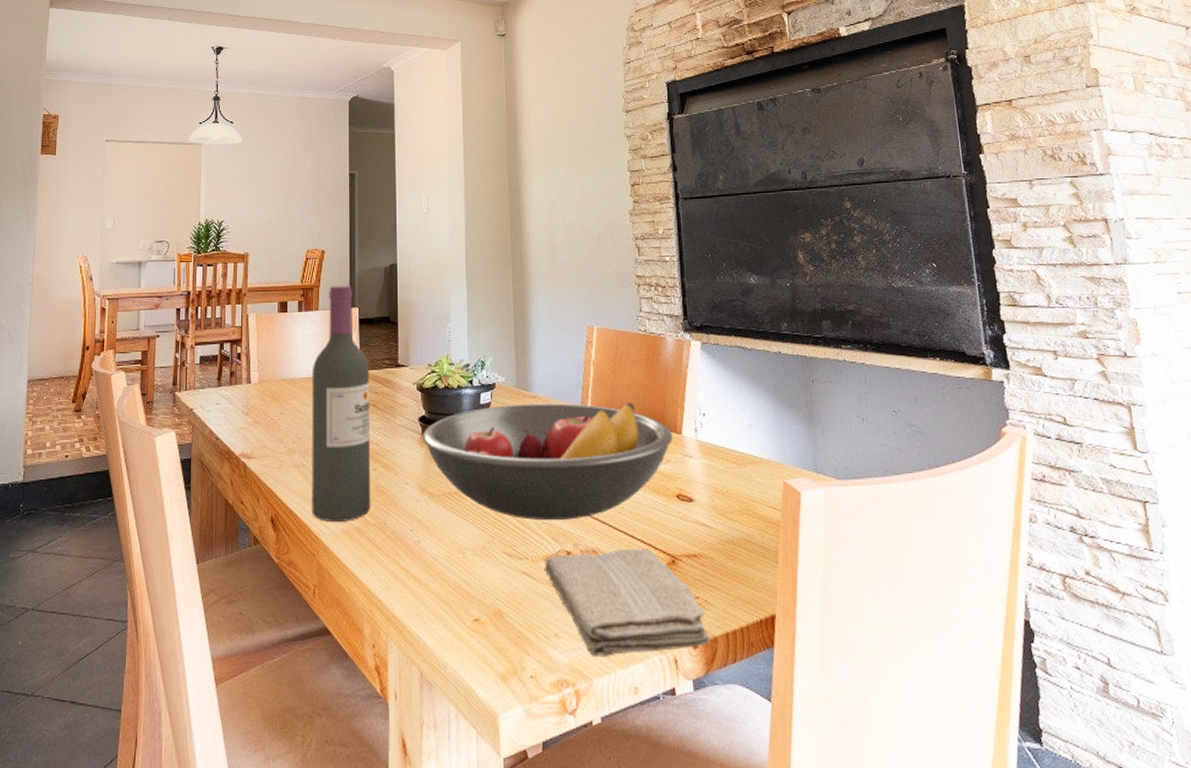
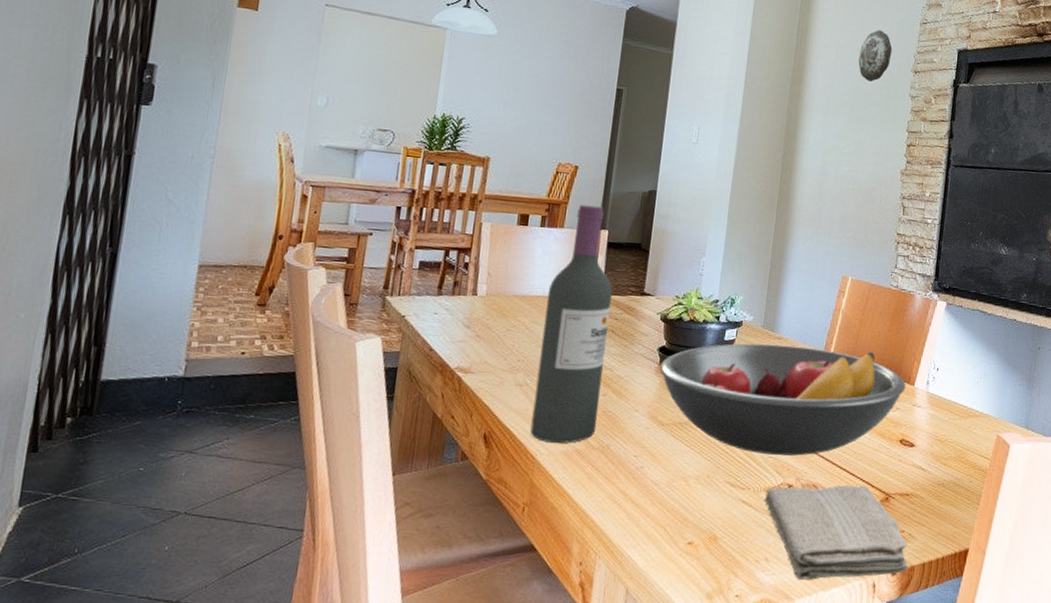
decorative plate: none [568,77,600,128] -> present [858,30,892,82]

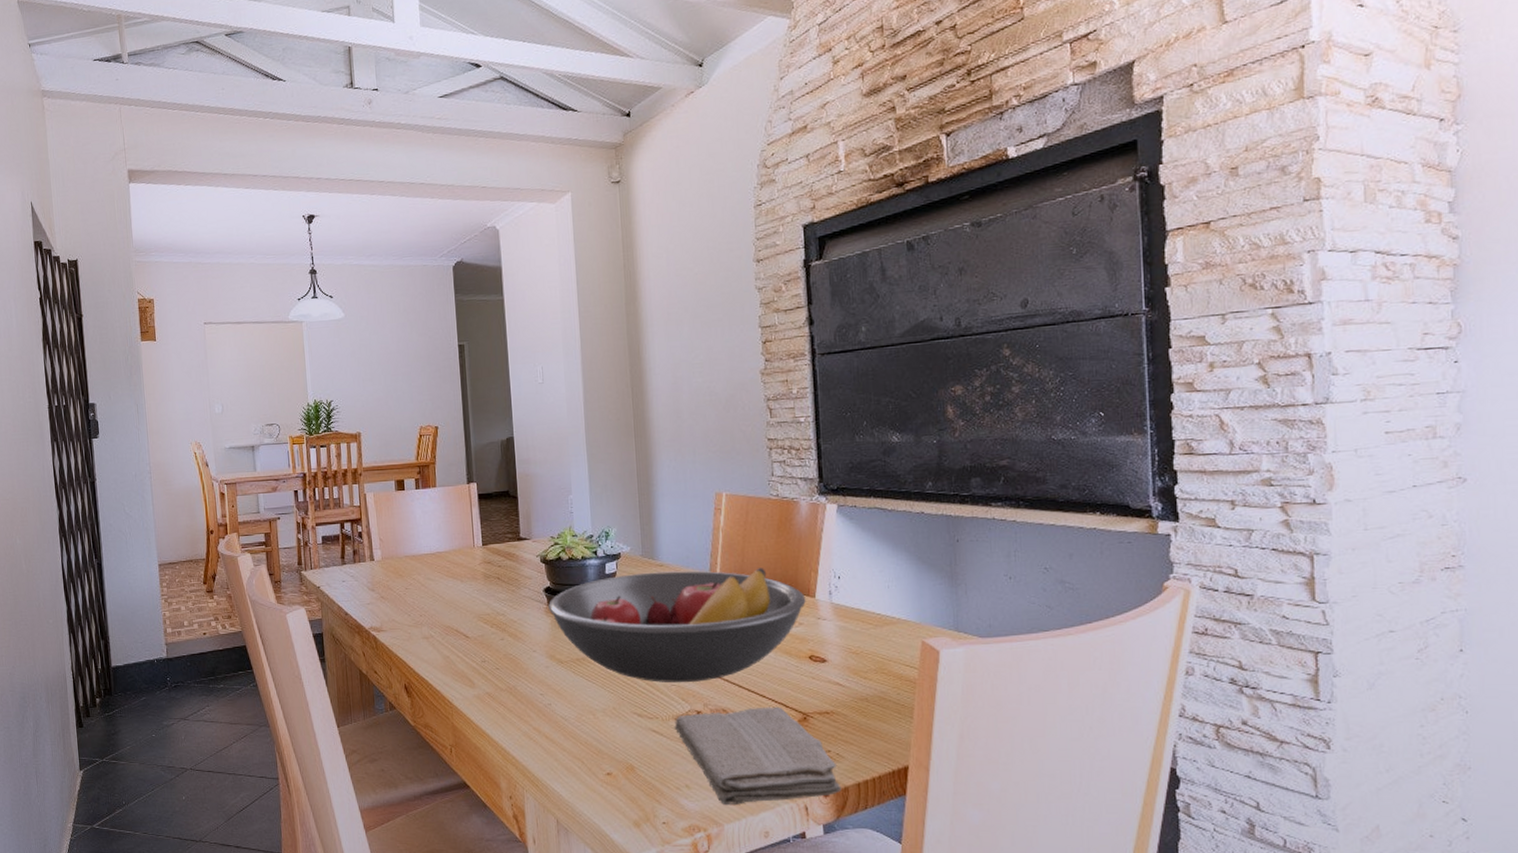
wine bottle: present [530,204,613,443] -> none [433,461,501,688]
decorative plate: present [858,30,892,82] -> none [692,224,728,282]

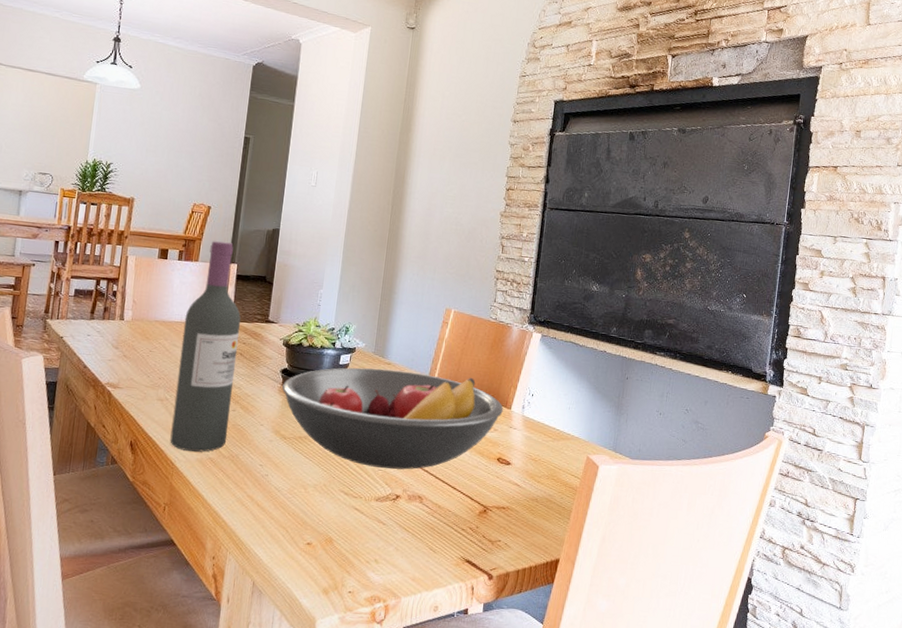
wine bottle: none [433,461,501,688] -> present [170,241,241,452]
washcloth: present [674,706,842,804] -> none [374,497,504,581]

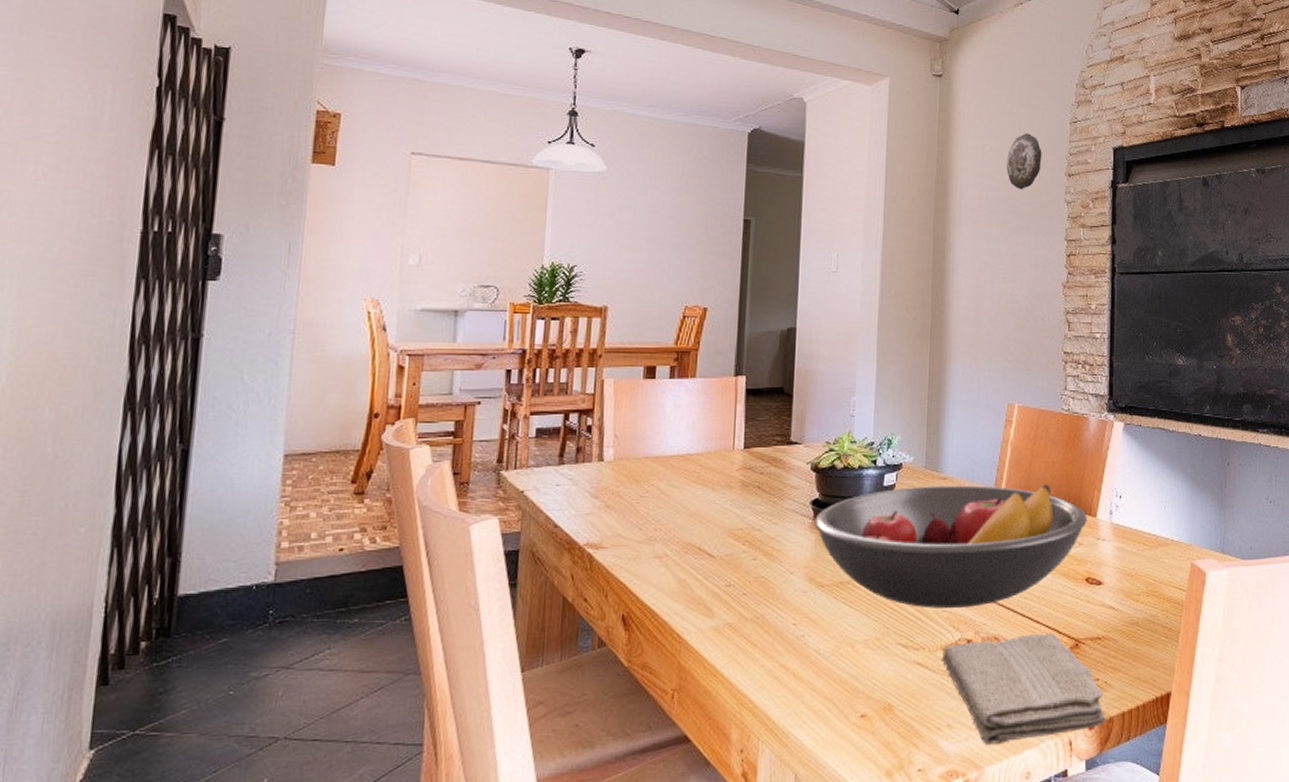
wine bottle: present [170,241,241,452] -> none [674,350,756,618]
washcloth: none [374,497,504,581] -> present [941,633,1107,744]
decorative plate: none [462,82,494,130] -> present [1007,133,1042,189]

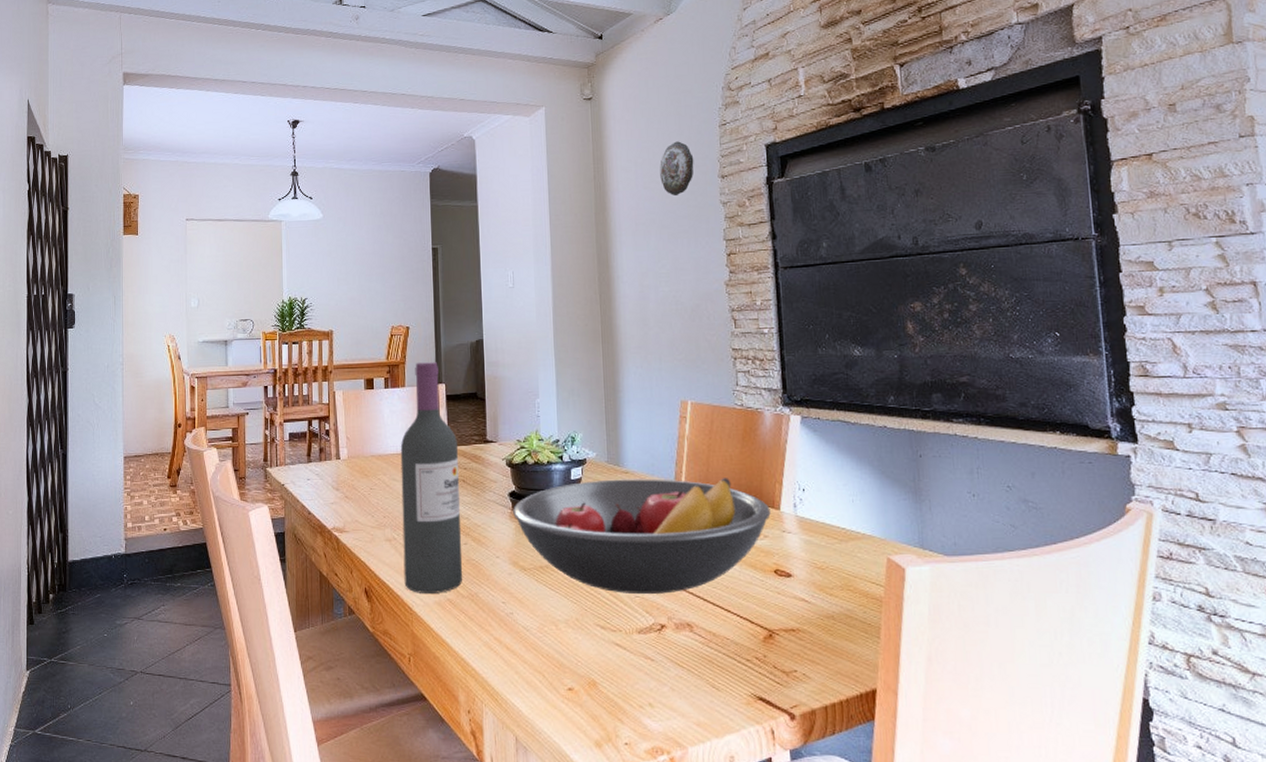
wine bottle: none [674,350,756,618] -> present [400,362,463,593]
washcloth: present [941,633,1107,744] -> none [637,622,809,726]

